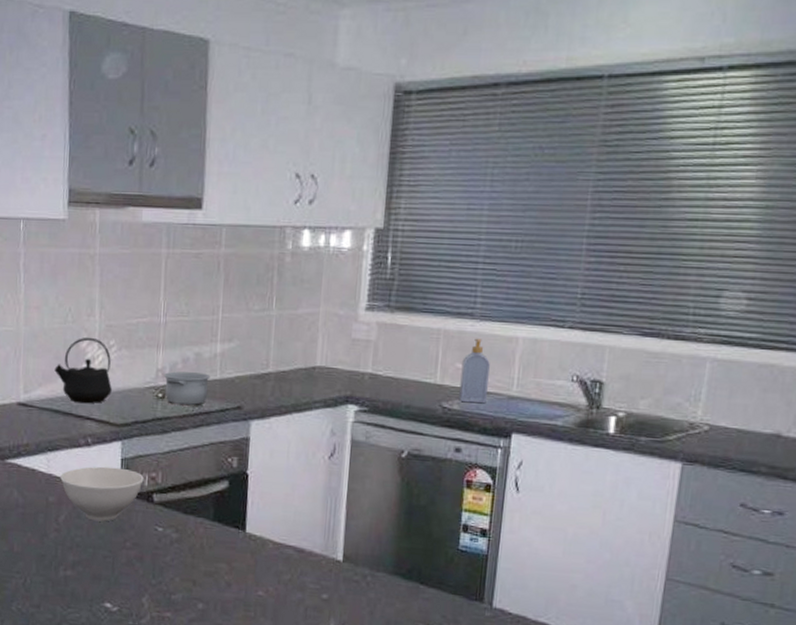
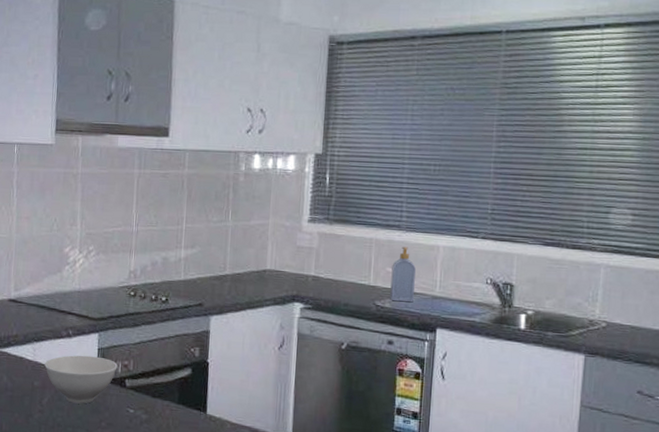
kettle: present [54,337,112,403] -> none [41,243,91,300]
cooking pot: present [163,371,211,405] -> none [135,273,176,302]

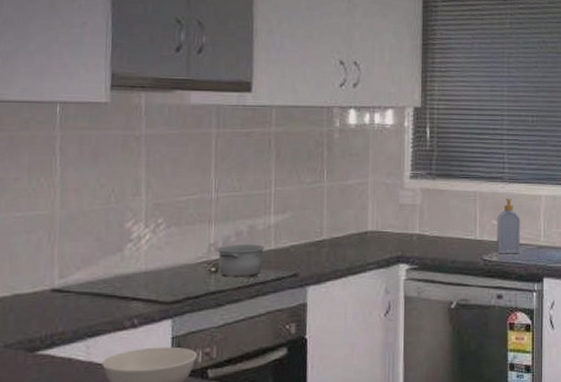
cooking pot: none [135,273,176,302] -> present [216,243,265,276]

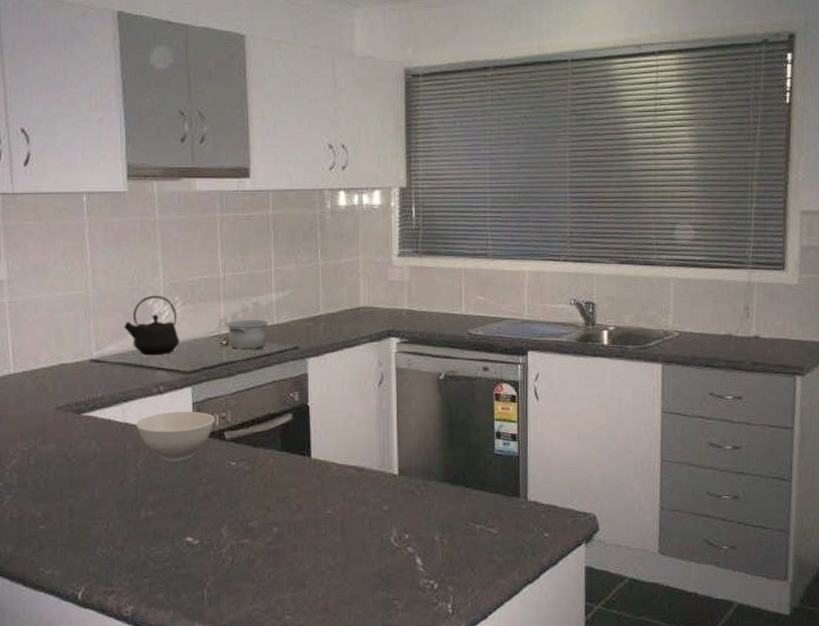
kettle: none [95,216,161,283] -> present [124,295,179,354]
soap bottle: present [497,198,520,254] -> none [482,274,504,328]

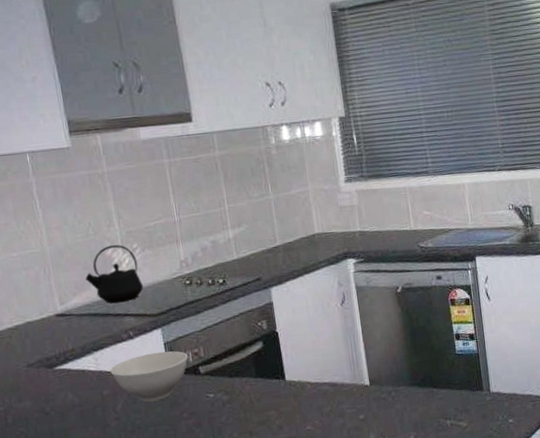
cooking pot: present [226,319,269,349] -> none [187,256,230,287]

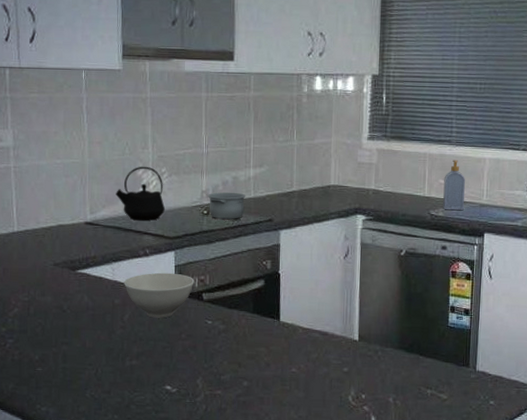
cooking pot: none [187,256,230,287] -> present [207,192,246,219]
soap bottle: none [427,189,452,241] -> present [443,160,465,211]

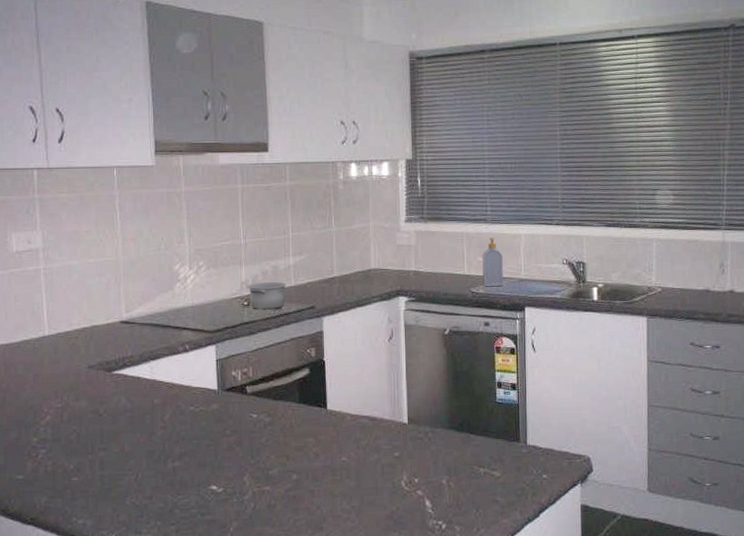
kettle: present [116,166,165,220] -> none [152,260,204,316]
bowl: present [124,272,194,318] -> none [163,367,237,416]

